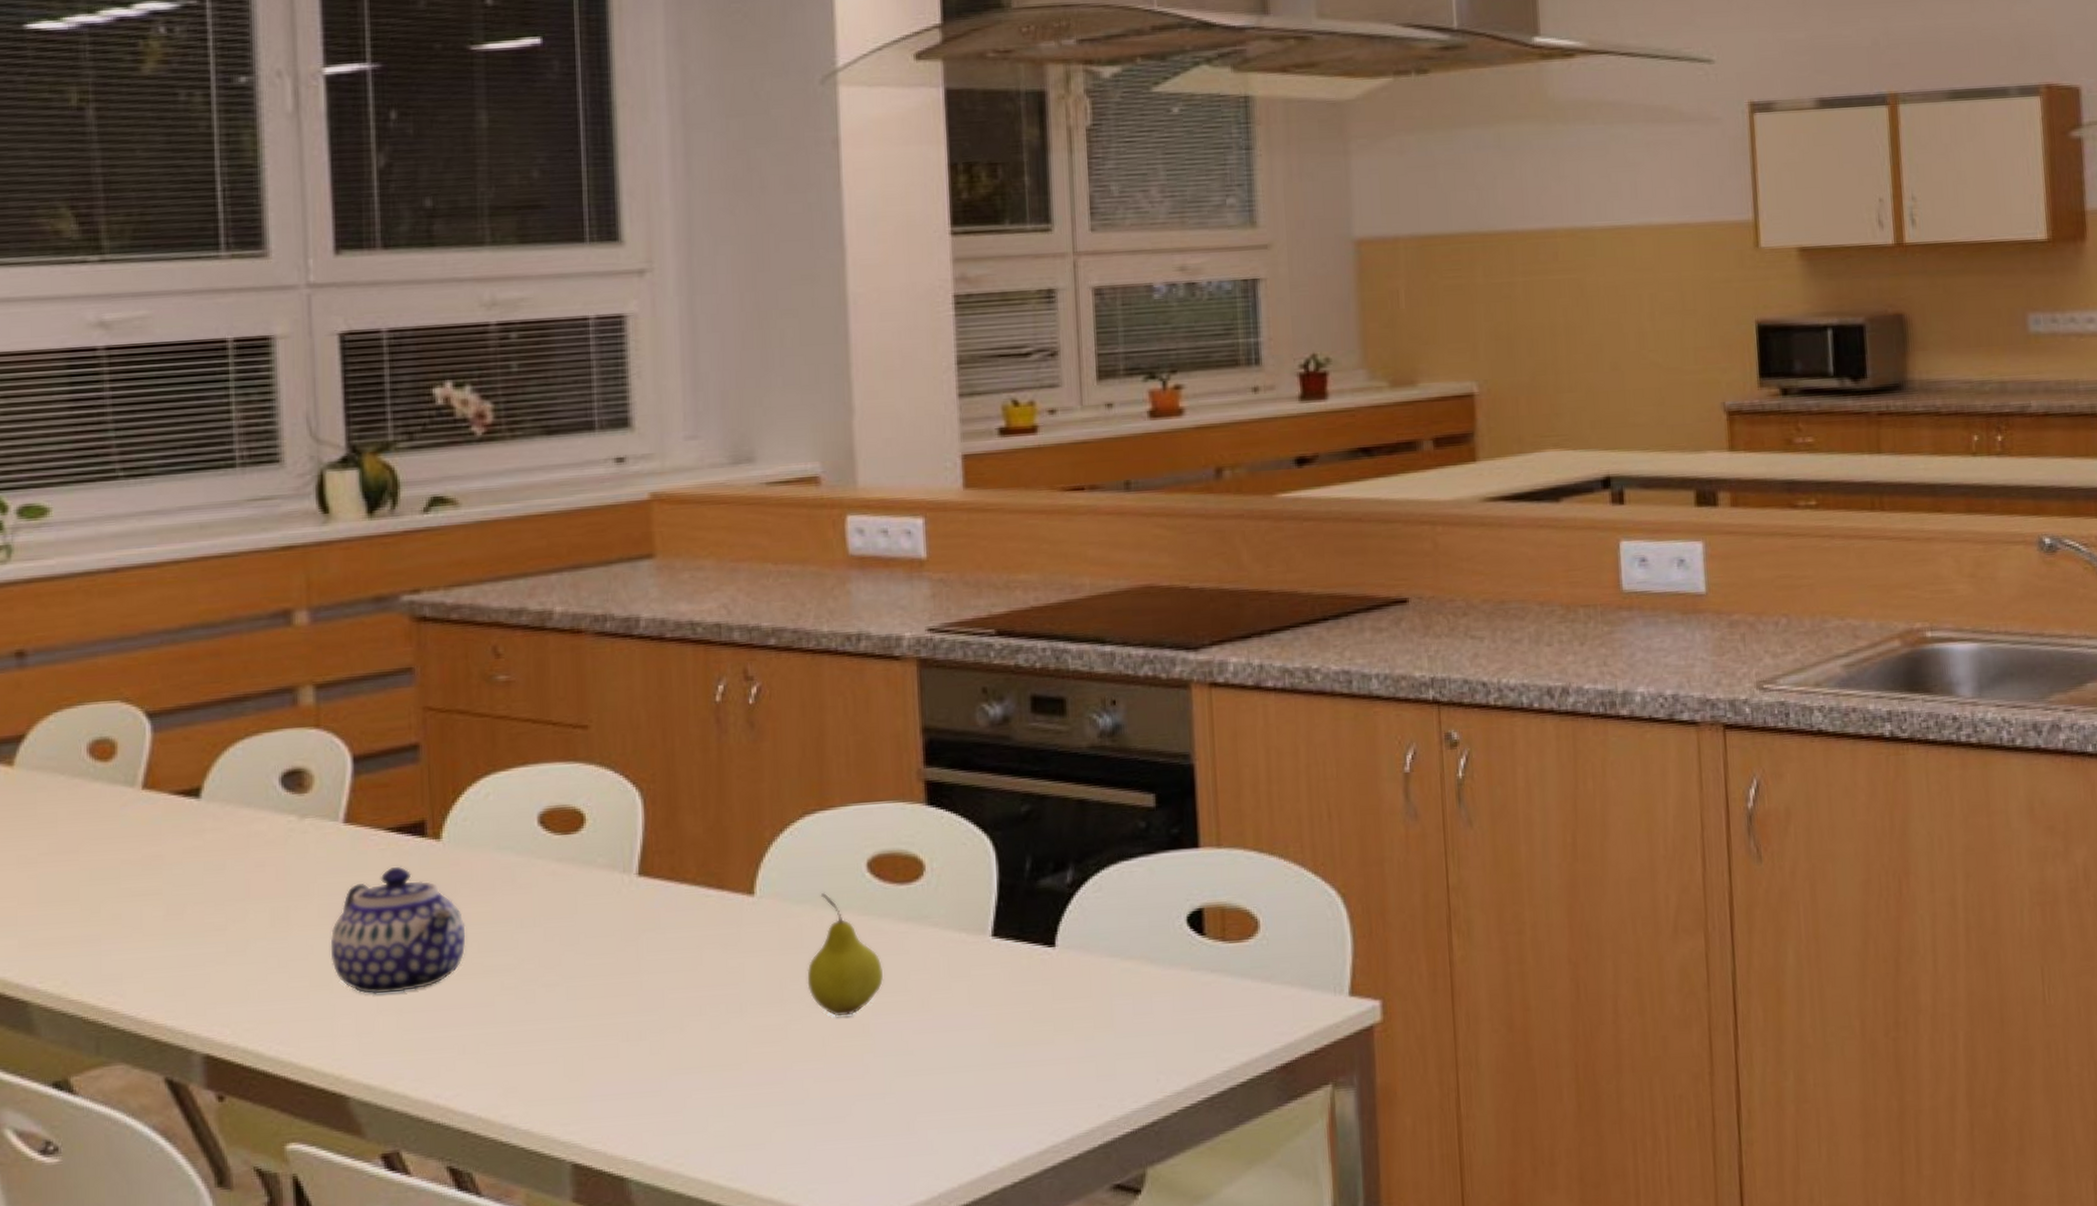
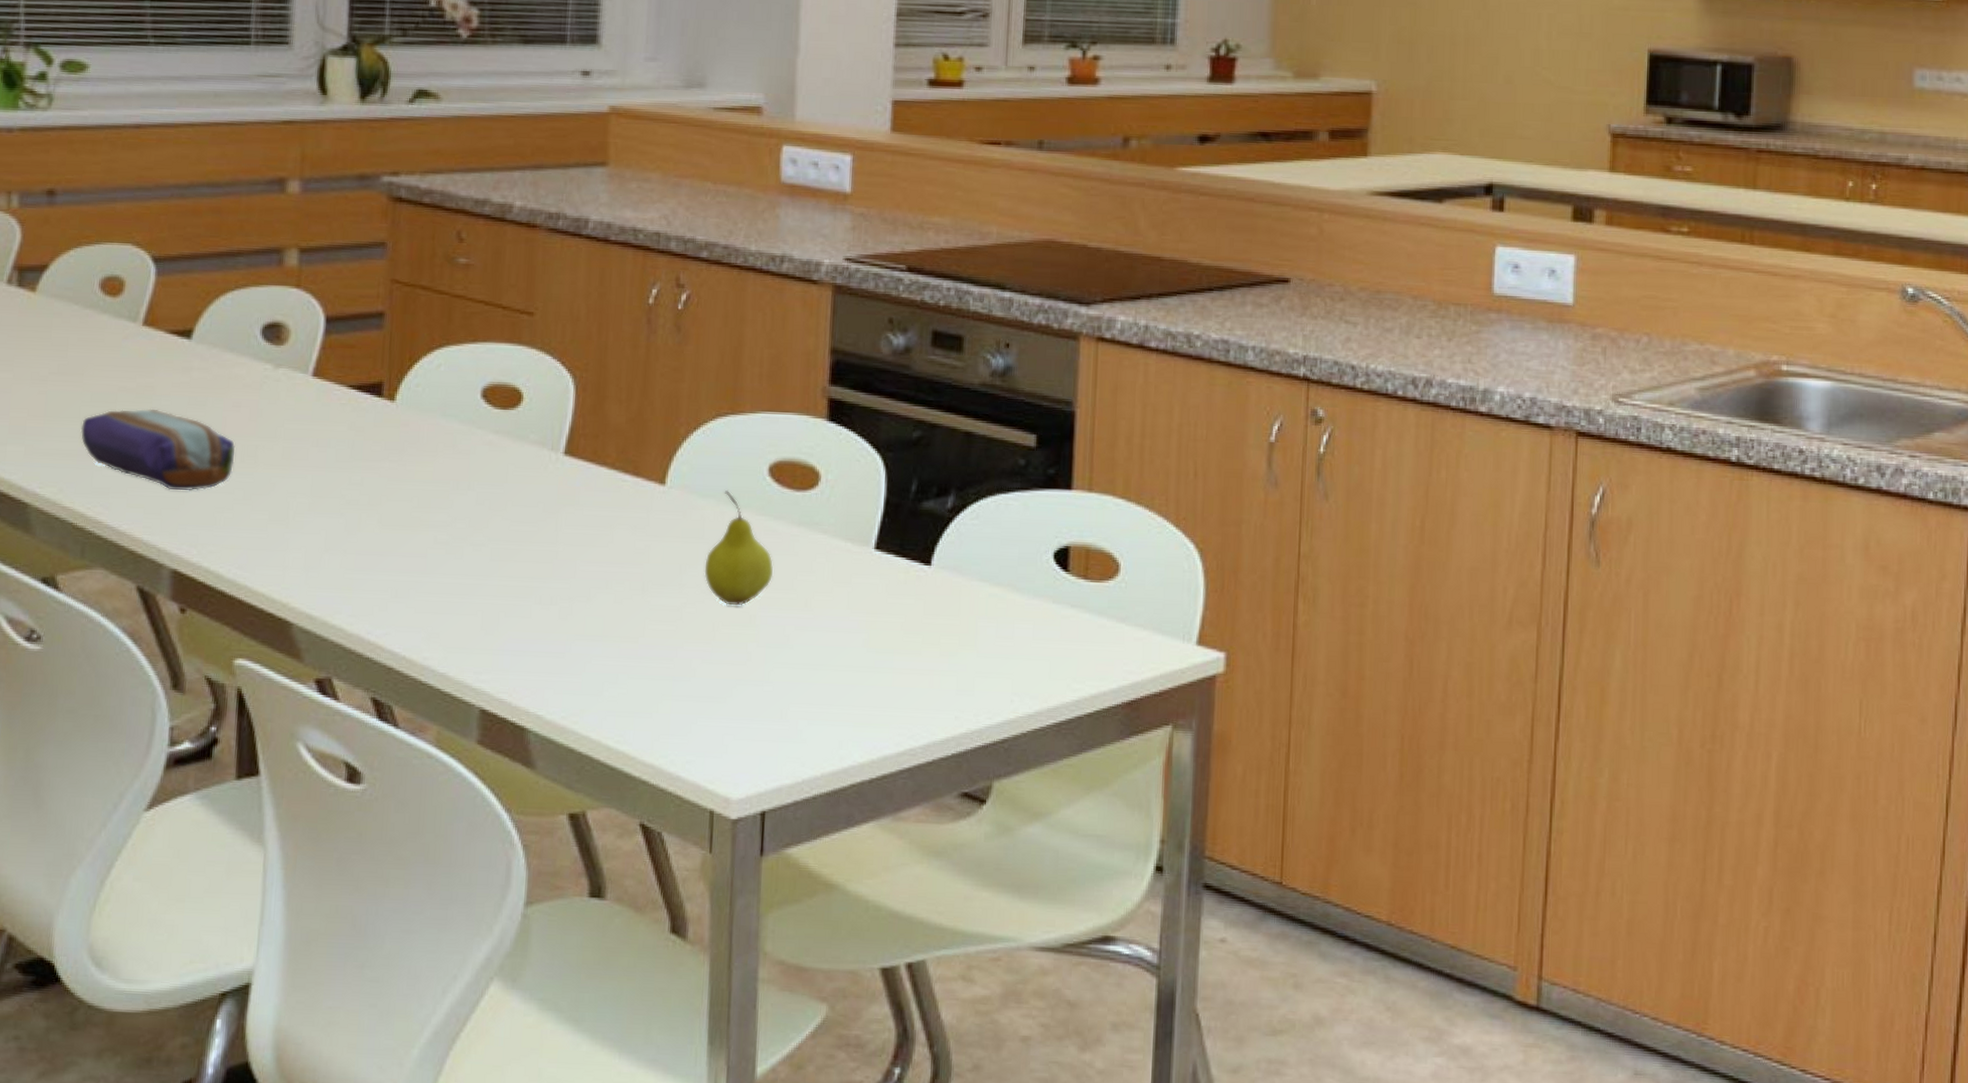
pencil case: none [81,880,264,968] -> present [80,408,236,491]
teapot: present [330,866,466,994] -> none [289,420,409,535]

